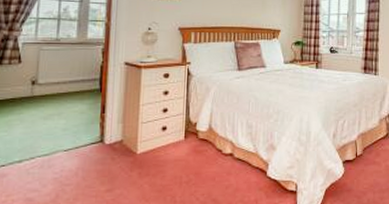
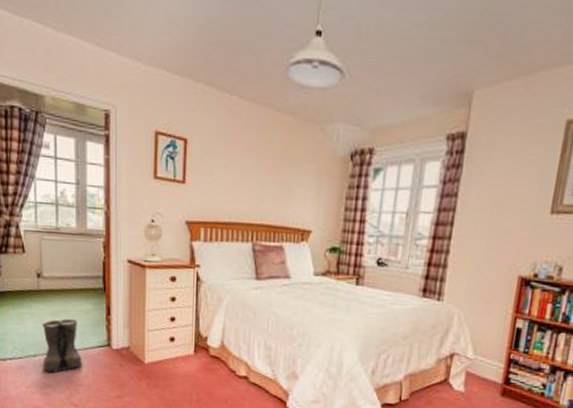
boots: none [28,121,73,177] -> present [41,318,83,373]

